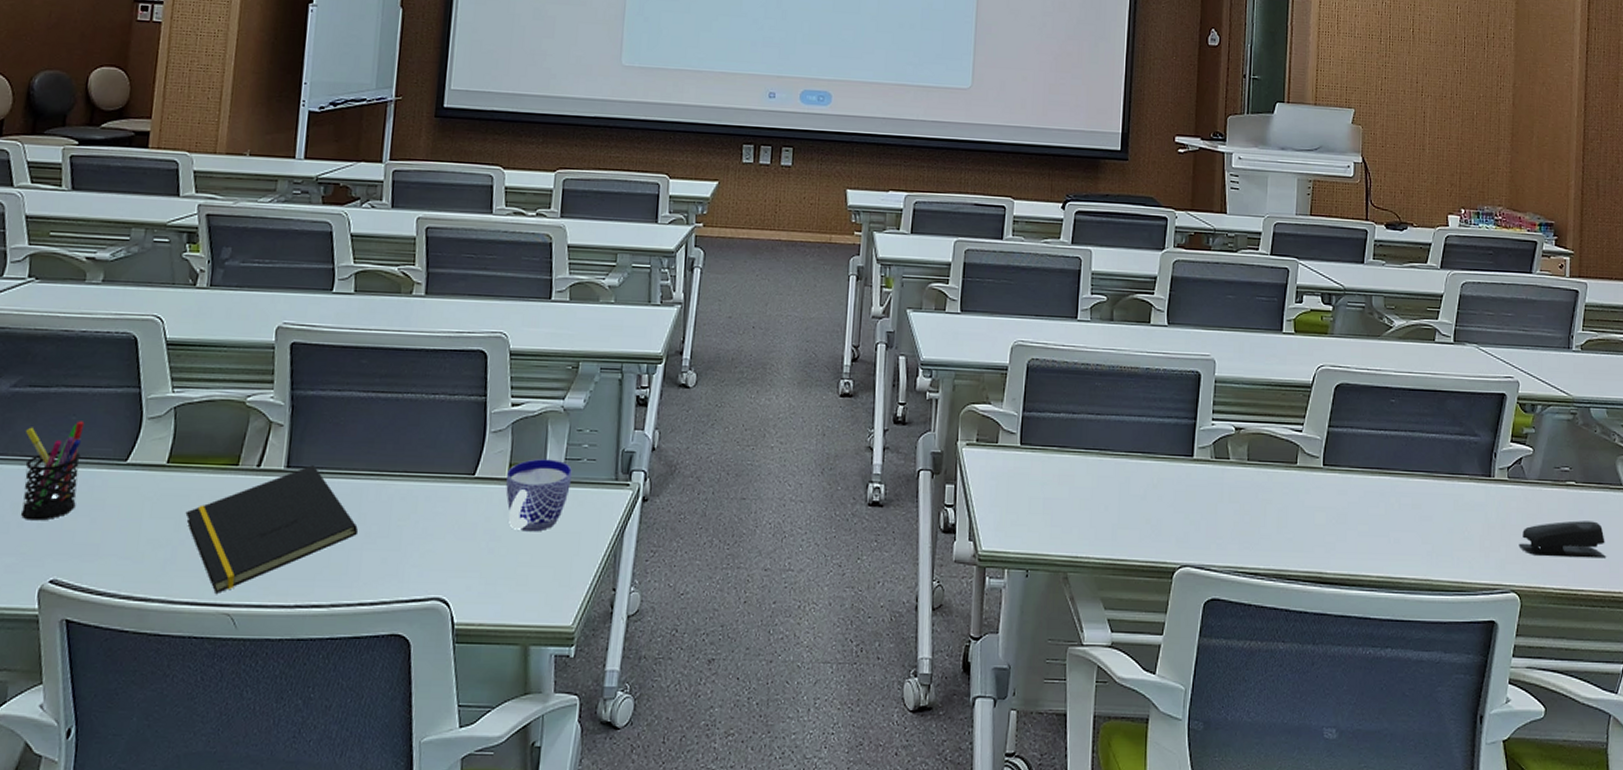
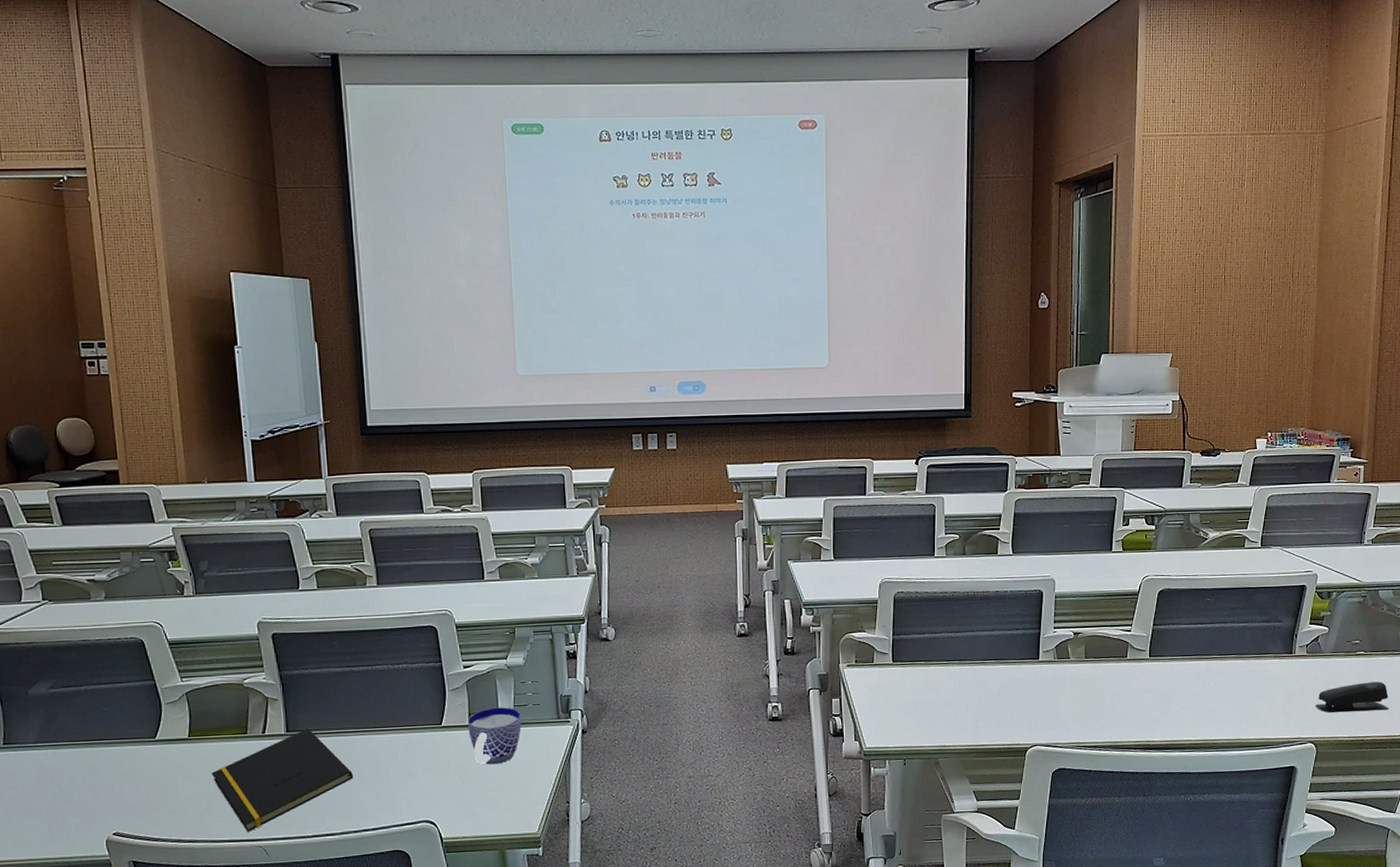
pen holder: present [20,421,85,521] -> none [67,710,122,790]

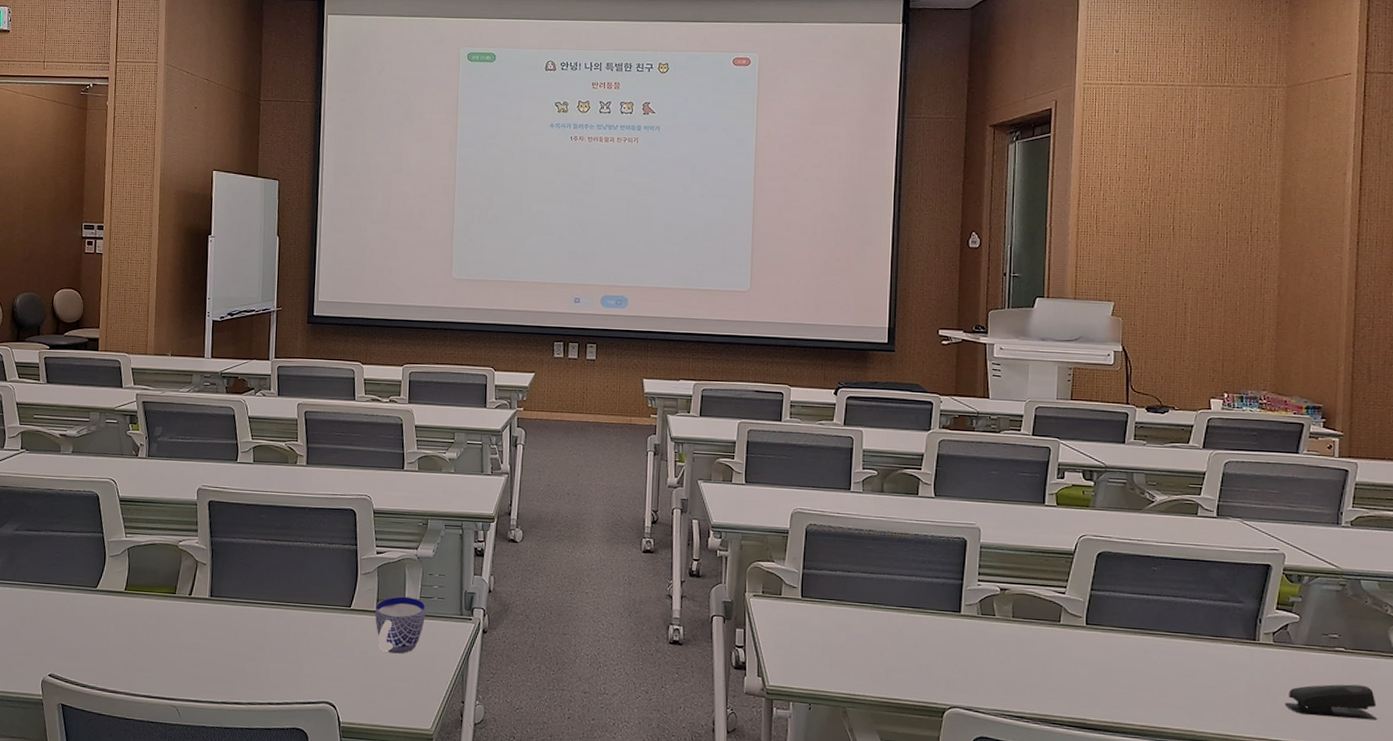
notepad: present [211,728,354,832] -> none [140,595,266,690]

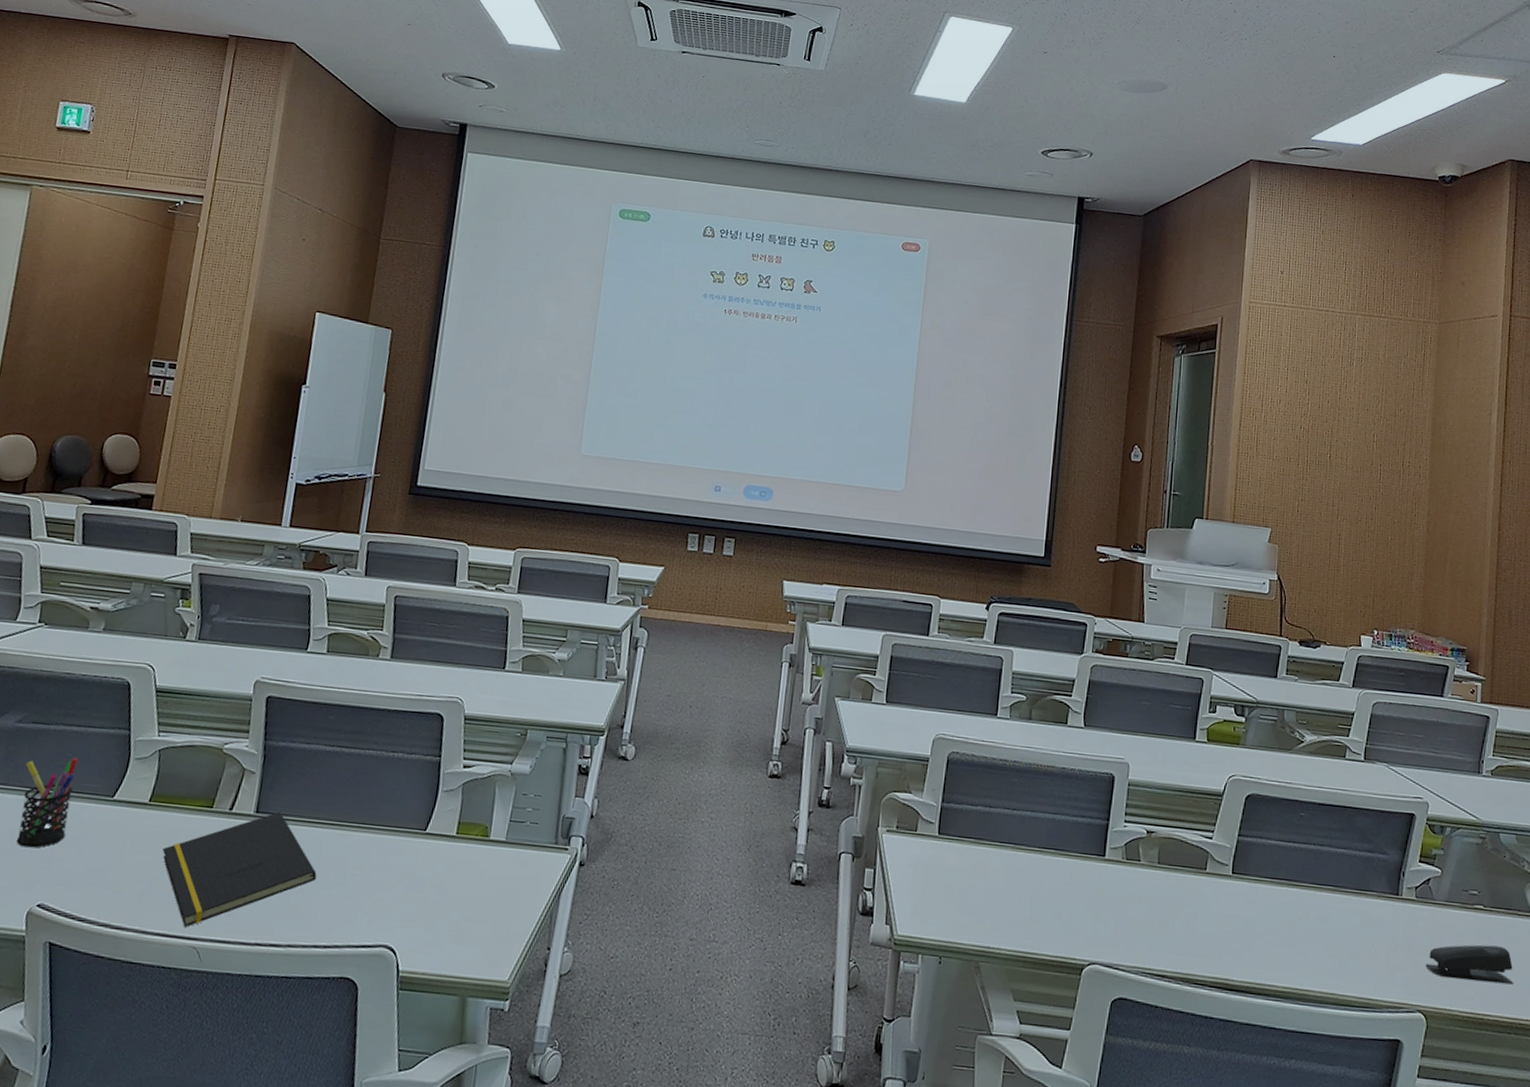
pen holder: none [25,557,66,630] -> present [16,757,79,848]
notepad: none [140,595,266,690] -> present [162,812,317,927]
cup: present [374,596,426,654] -> none [453,819,516,889]

